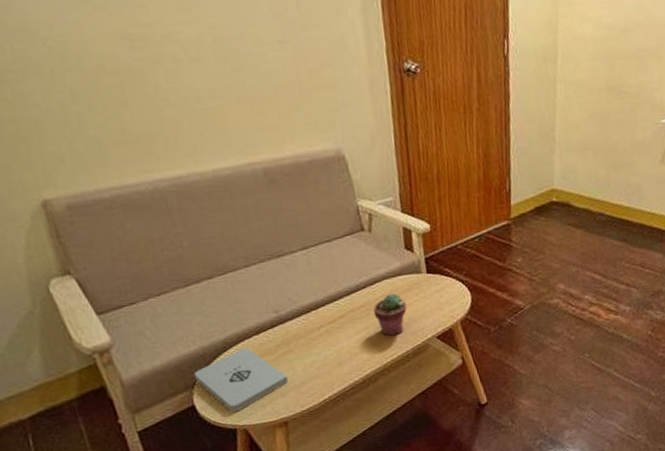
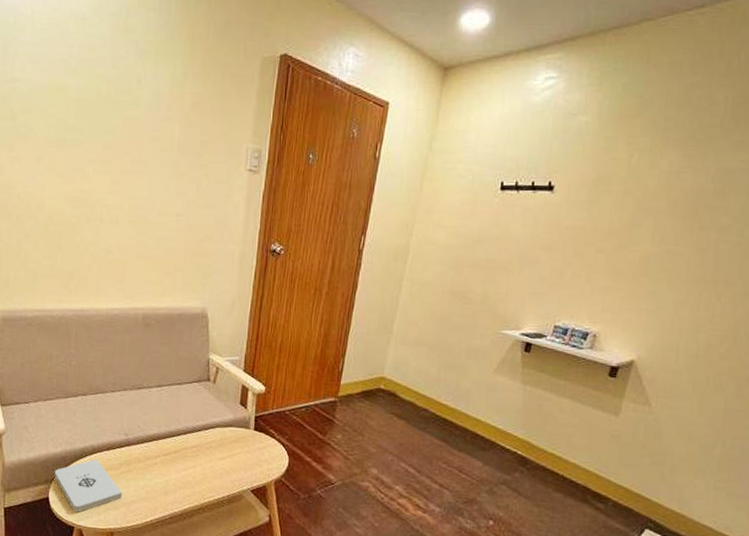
potted succulent: present [373,293,407,336] -> none [202,441,231,479]

